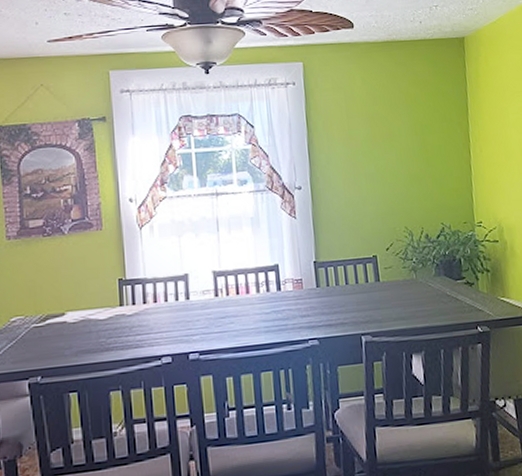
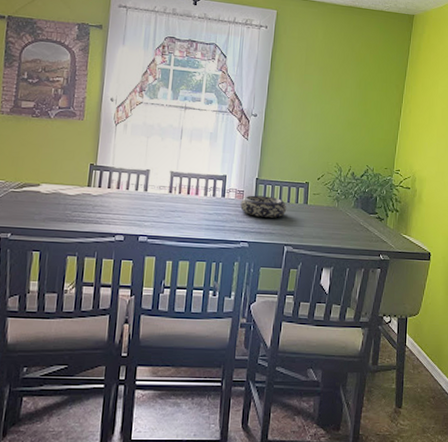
decorative bowl: none [300,280,357,307] -> present [240,195,287,218]

